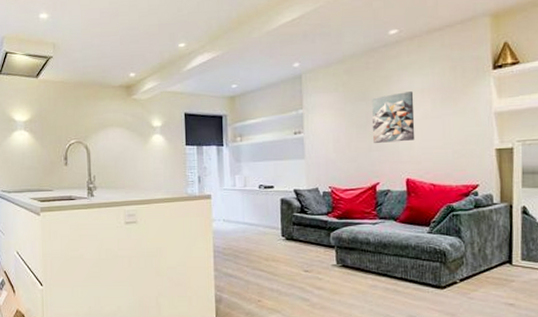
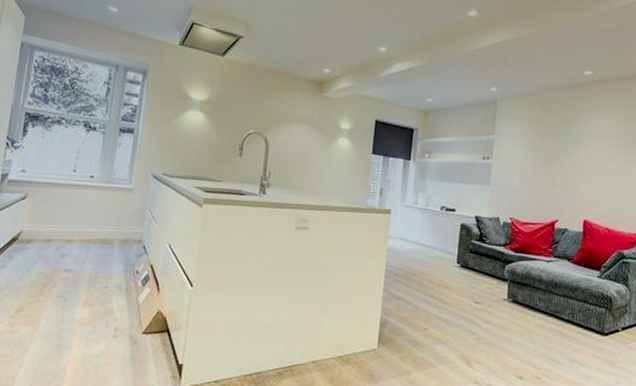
wall art: present [372,92,415,143] -> none [556,133,600,183]

